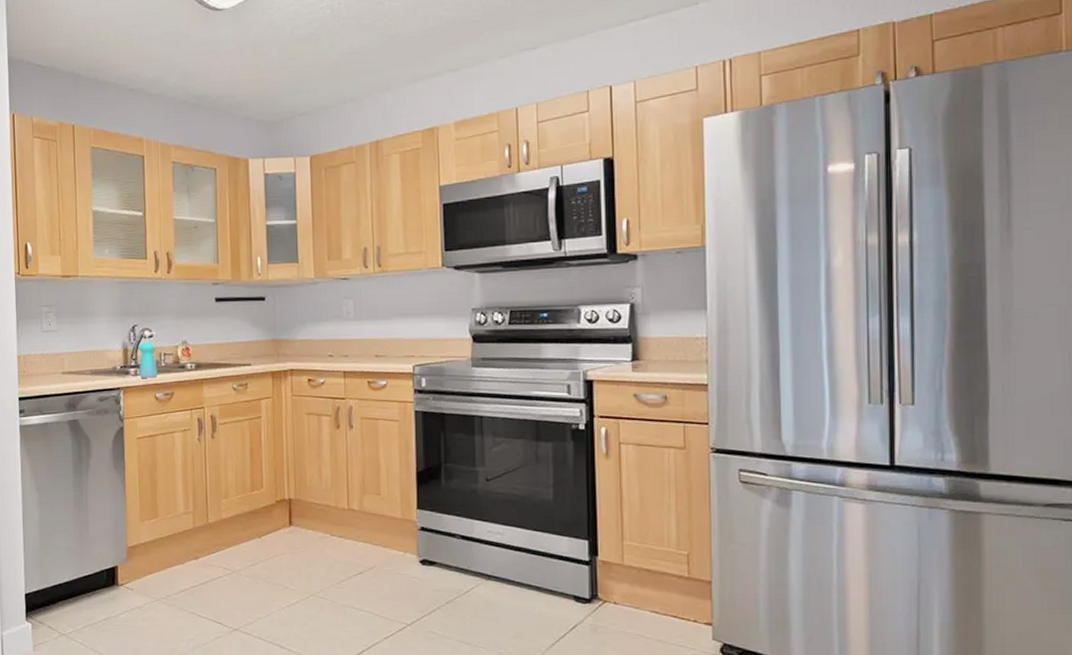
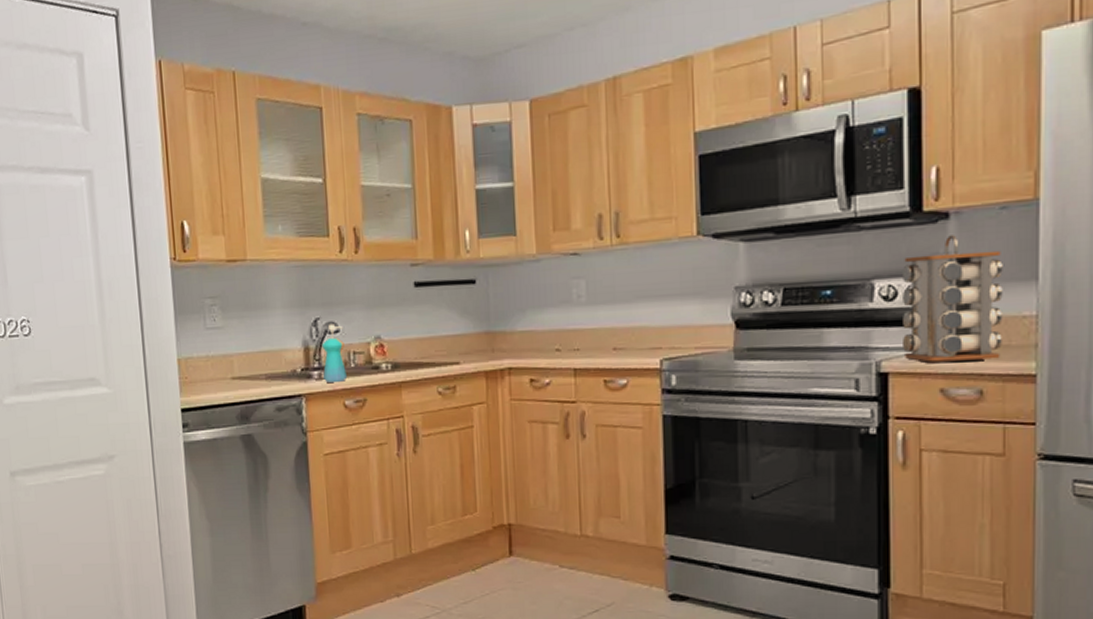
spice rack: none [602,272,681,374] -> present [903,235,1003,364]

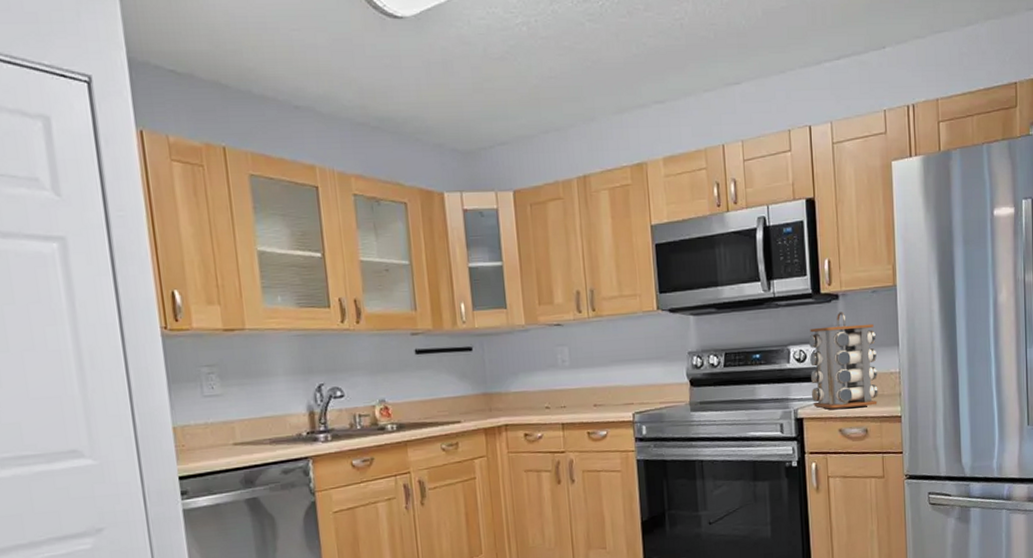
soap dispenser: present [321,324,348,384] -> none [326,389,354,445]

